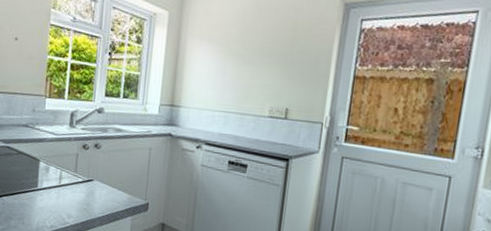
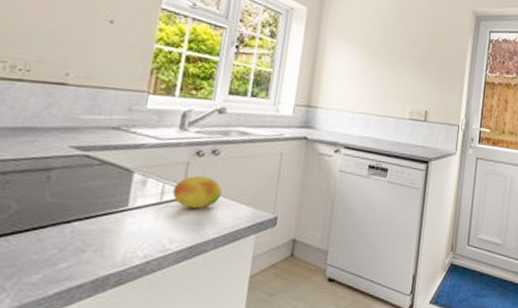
fruit: none [68,165,104,193] -> present [173,175,222,209]

